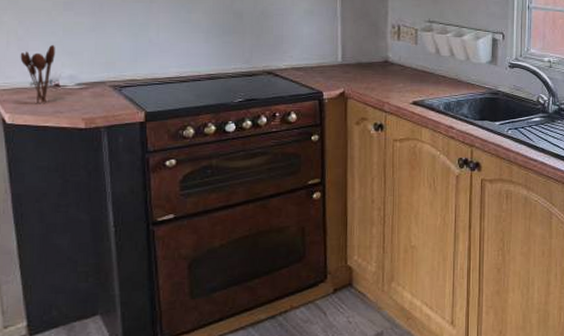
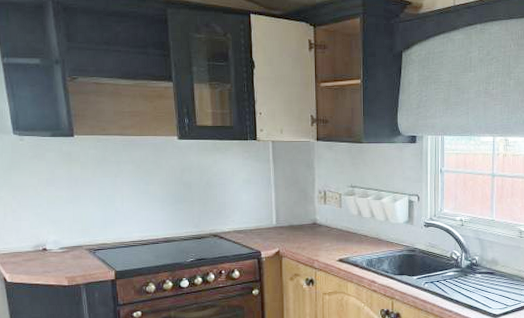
utensil holder: present [20,45,55,104] -> none [15,216,42,266]

